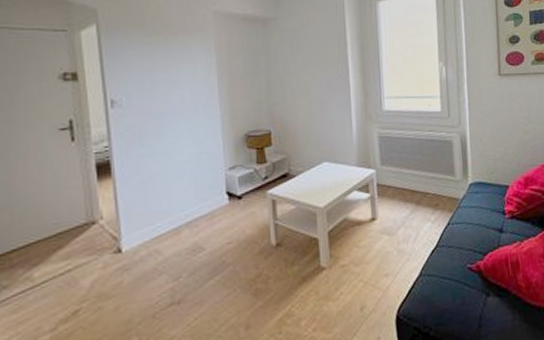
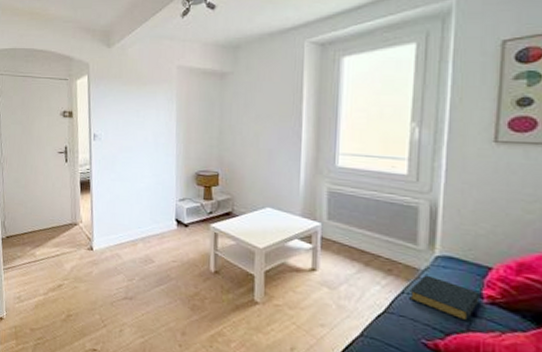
hardback book: none [453,203,504,238] -> present [409,275,480,321]

